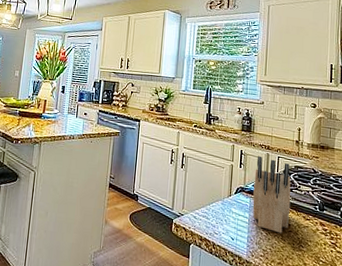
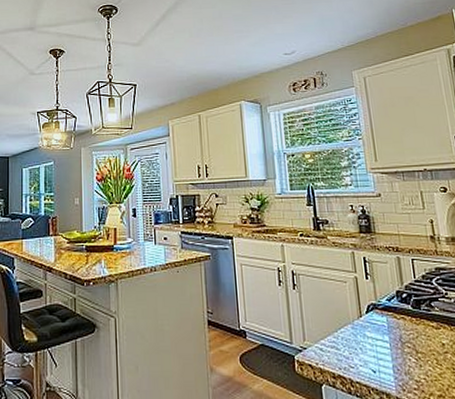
knife block: present [252,155,291,233] -> none [386,261,443,357]

